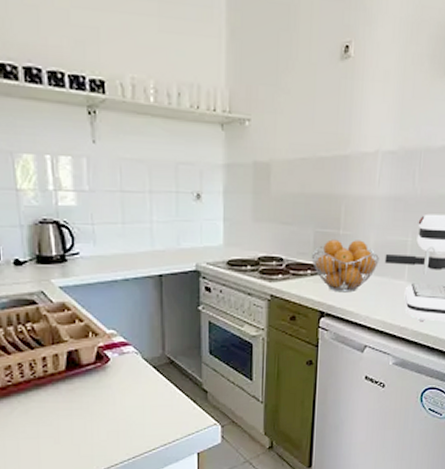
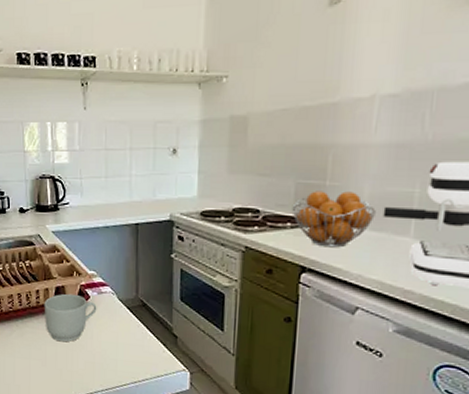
mug: none [53,357,119,414] -> present [44,293,97,342]

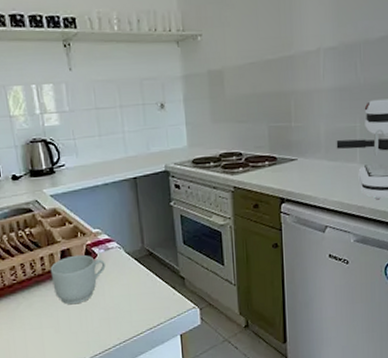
fruit basket: present [291,191,376,248] -> none [267,130,331,179]

